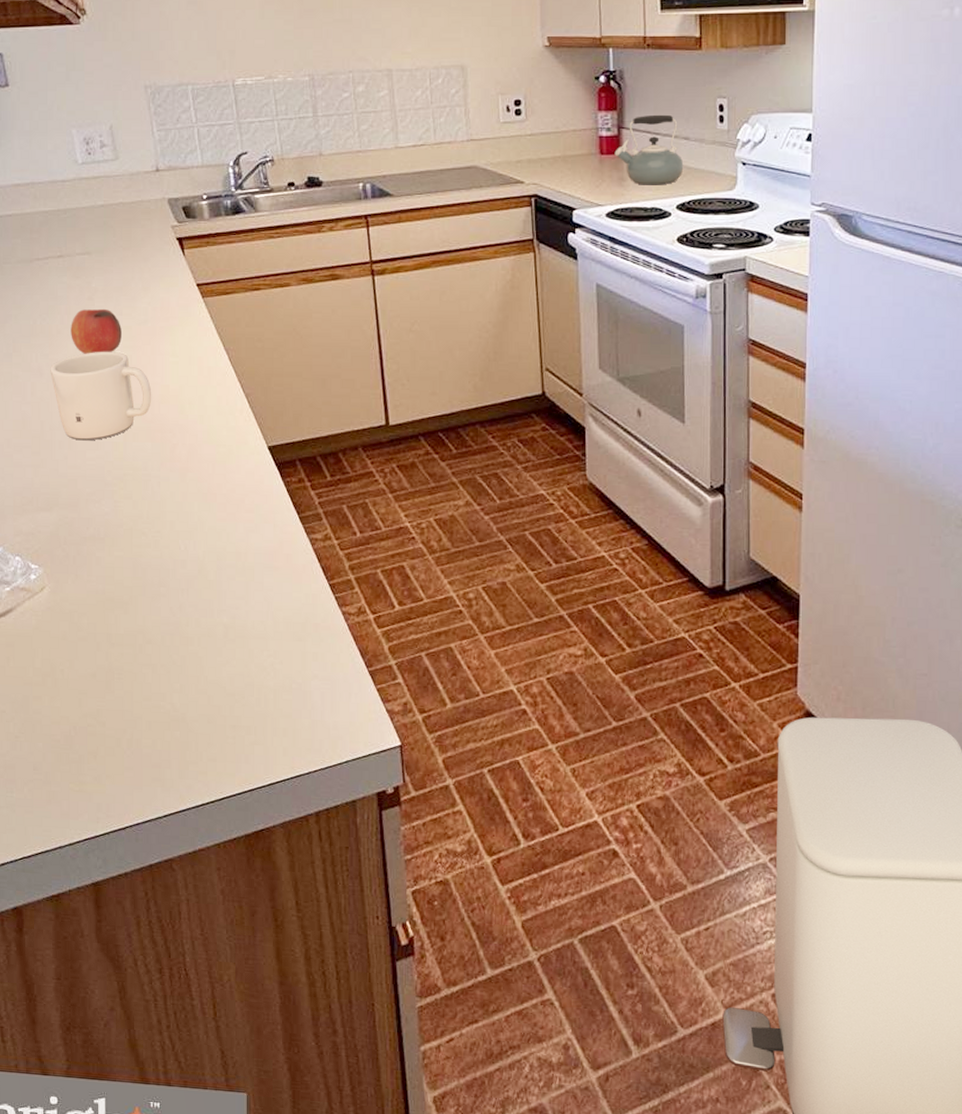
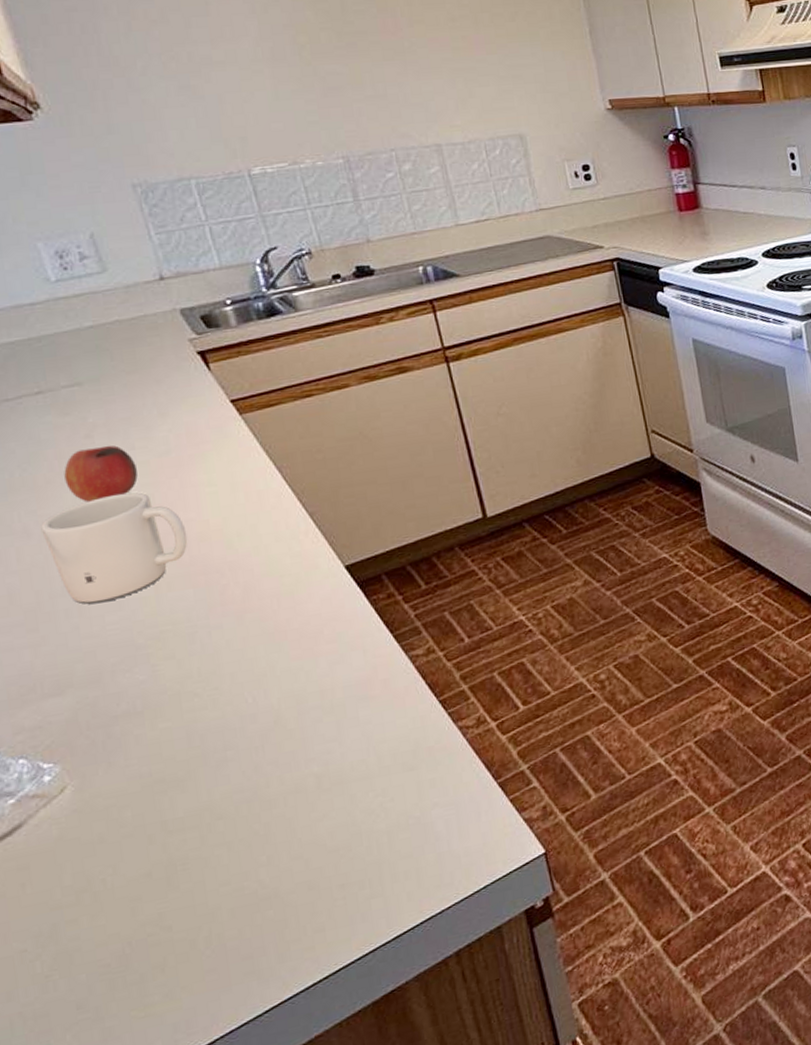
kettle: present [614,114,684,185] -> none [693,166,764,237]

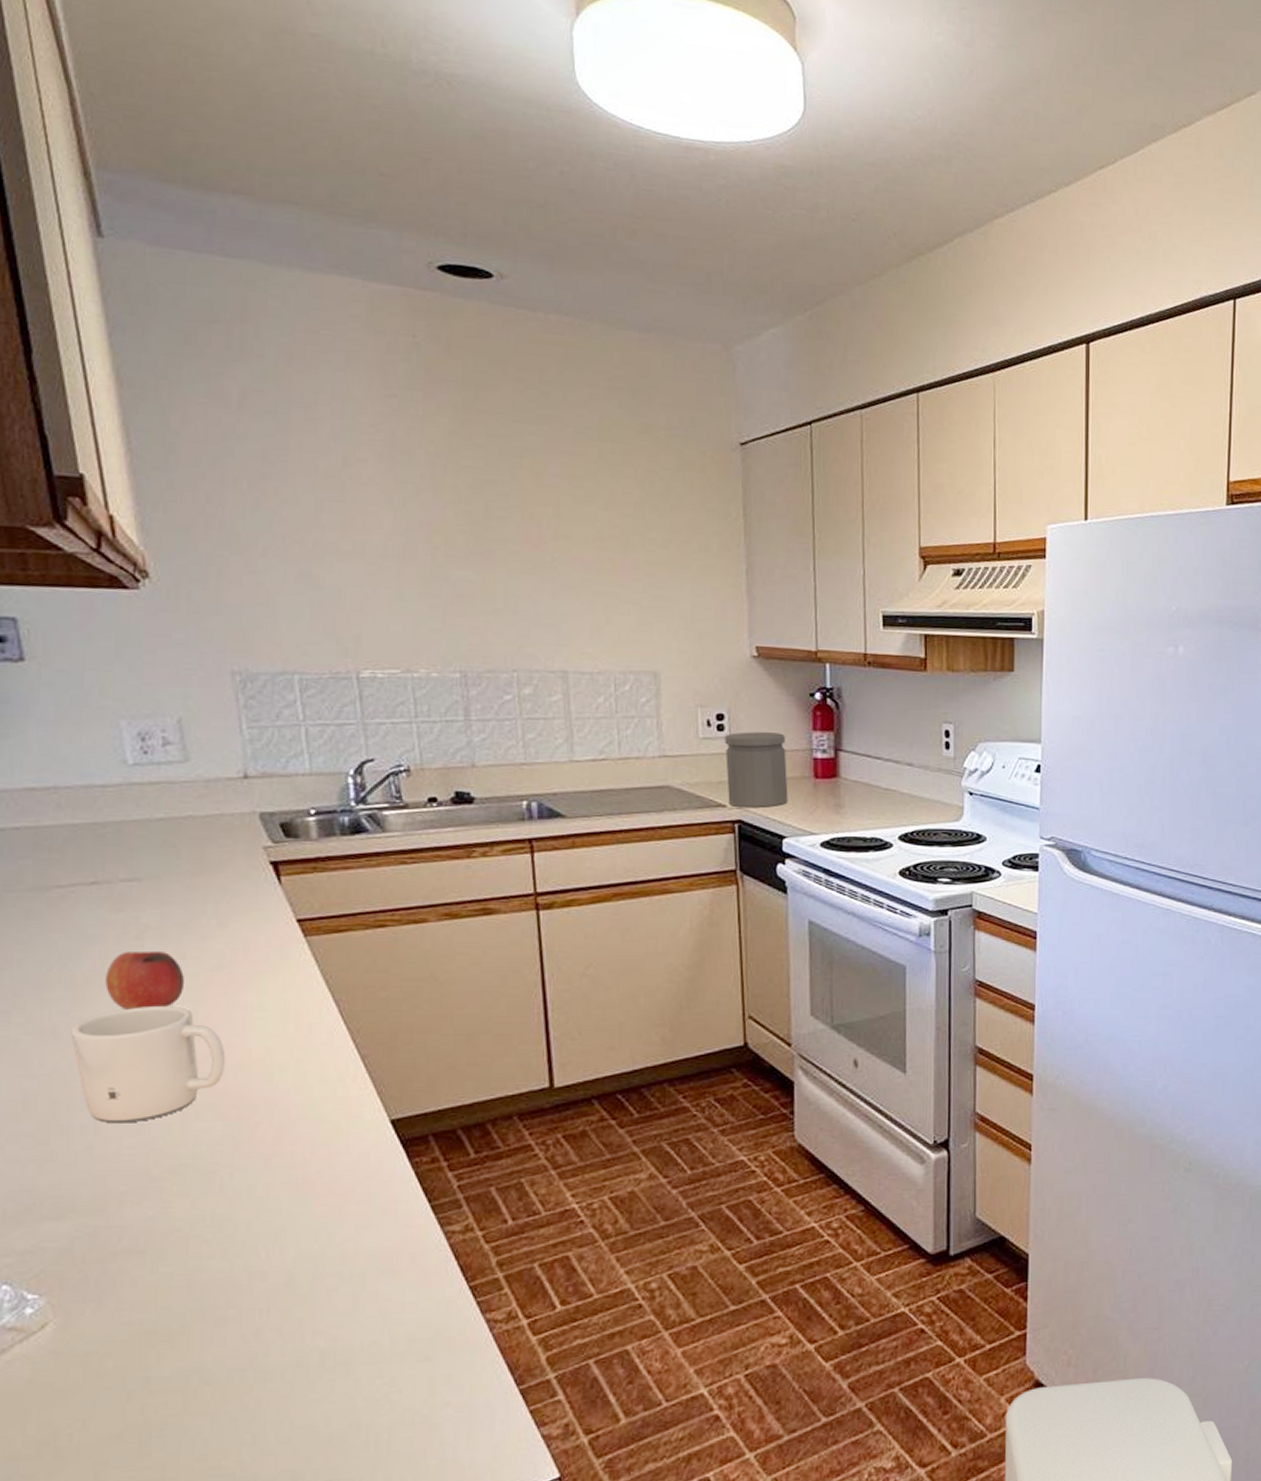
jar: none [593,175,658,248] -> present [725,732,788,809]

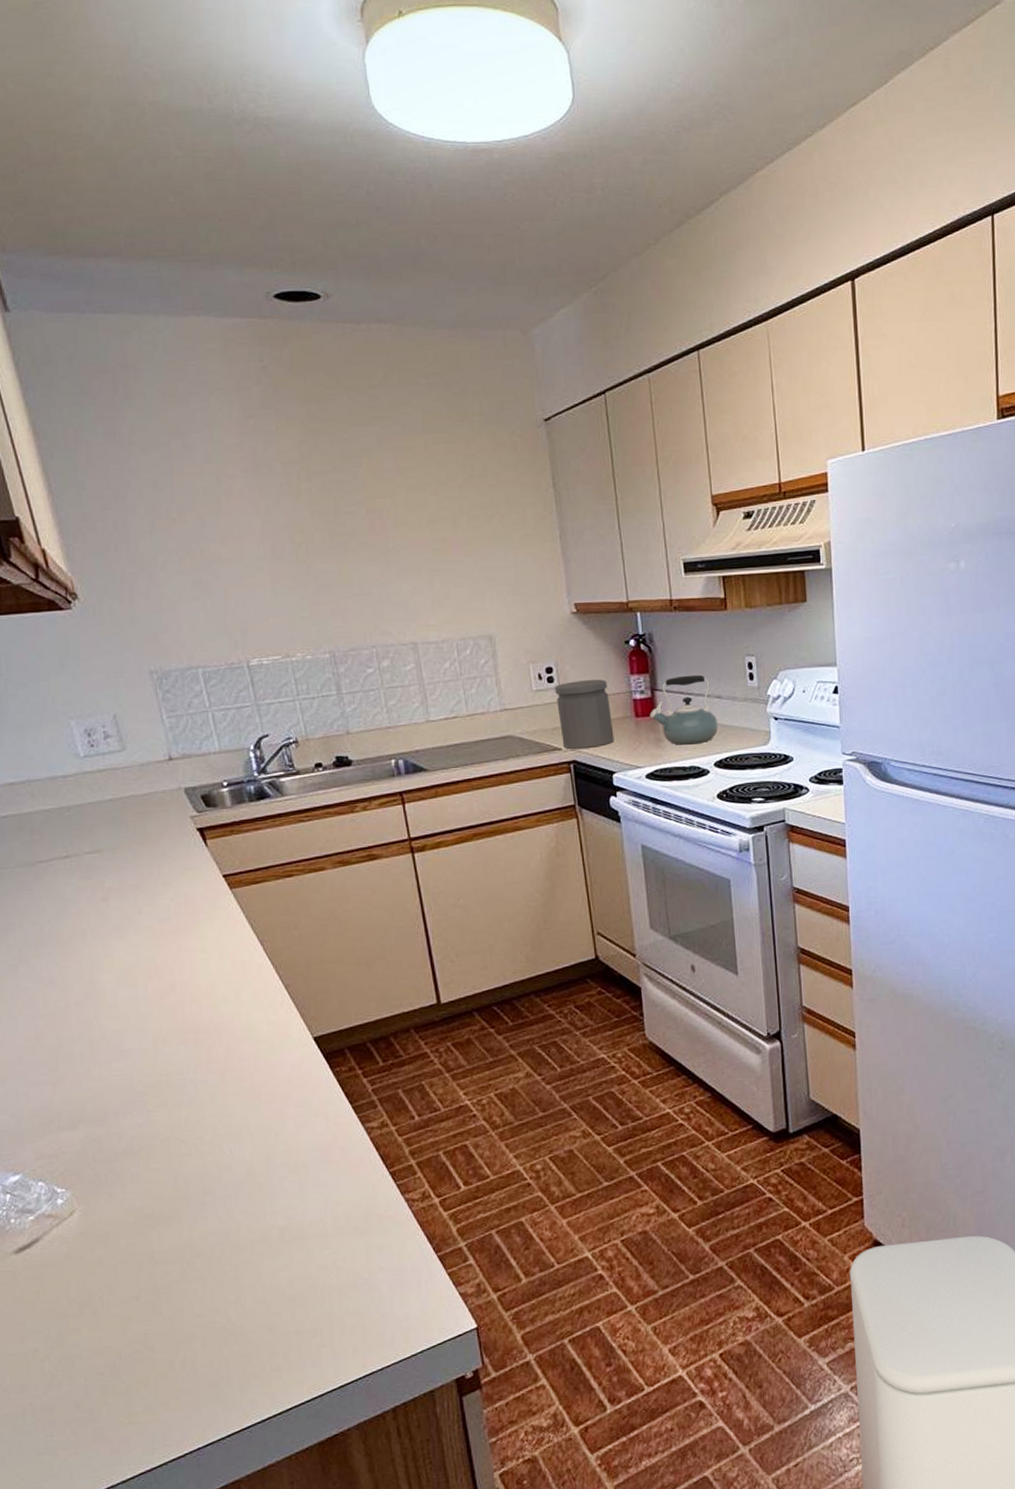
mug: present [71,1005,226,1124] -> none [63,952,182,1051]
fruit: present [105,950,184,1010] -> none [84,908,143,959]
kettle: none [830,737,907,814] -> present [649,674,719,745]

